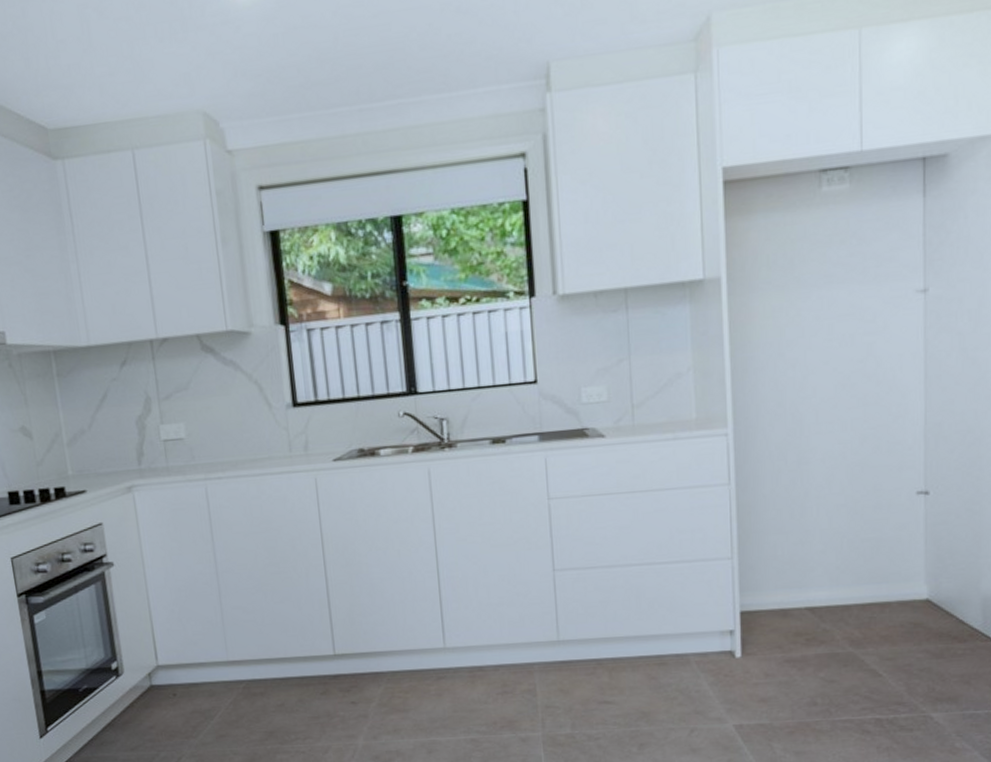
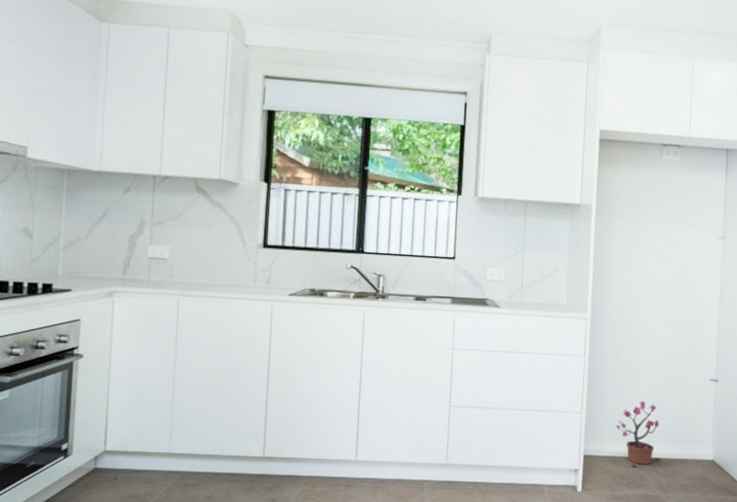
potted plant: none [782,532,851,620] -> present [615,400,661,468]

